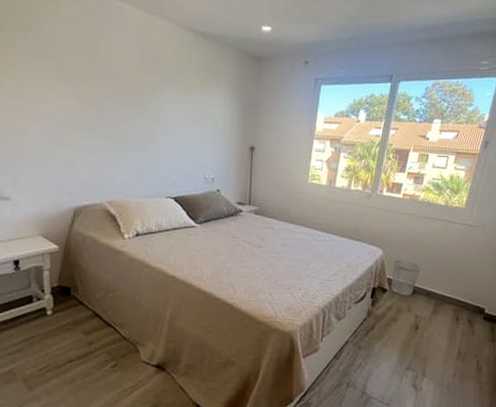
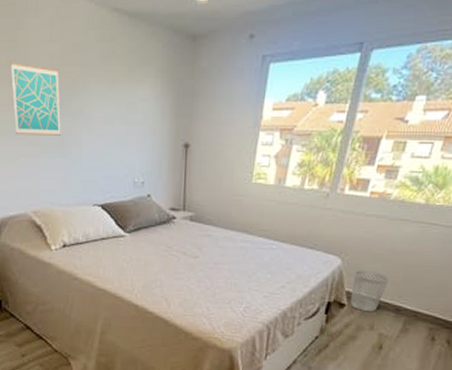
wall art: none [93,65,139,133] -> present [10,62,61,136]

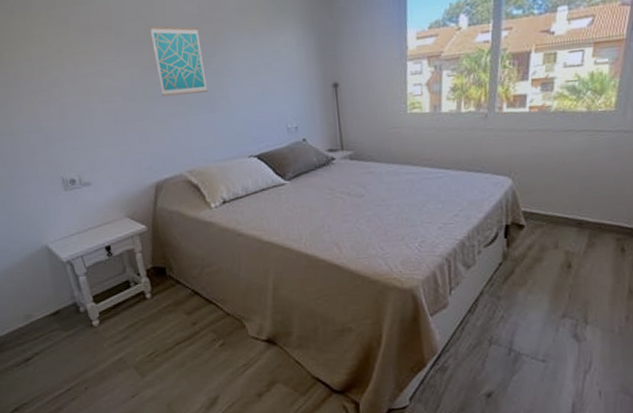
wastebasket: present [350,270,389,312] -> none [528,186,565,231]

